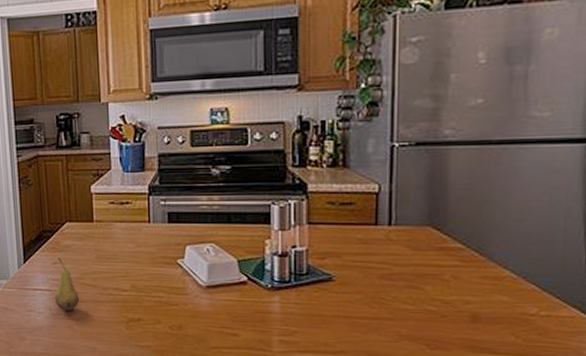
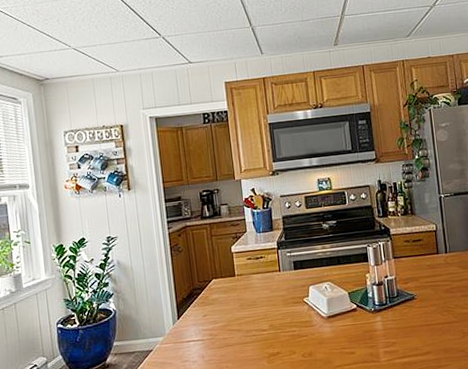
fruit: present [54,257,80,312] -> none [206,309,228,357]

